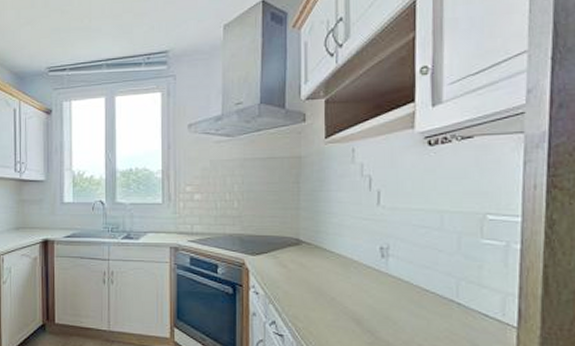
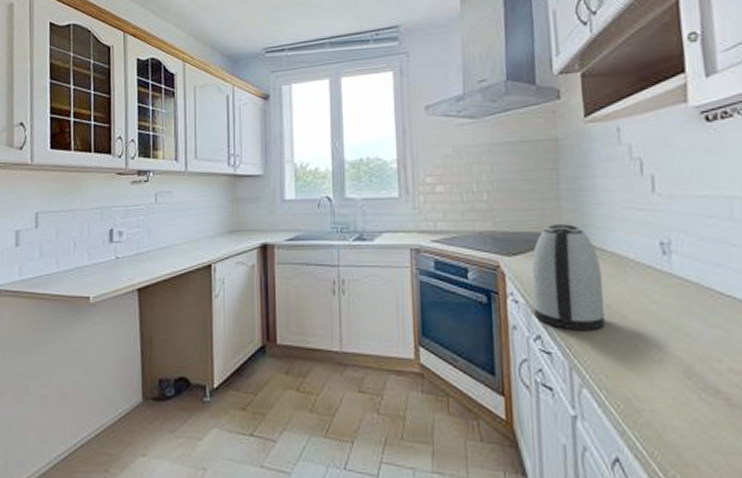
kettle: none [271,230,330,319] -> present [531,224,606,331]

